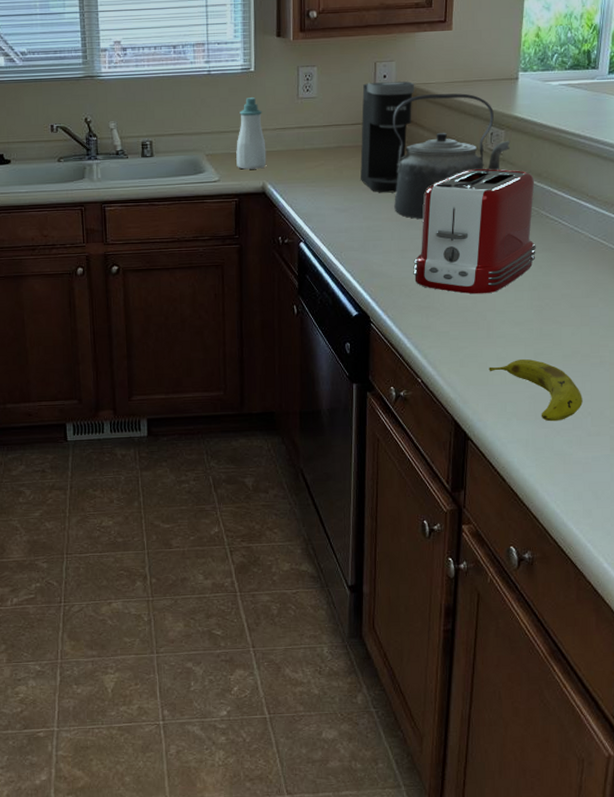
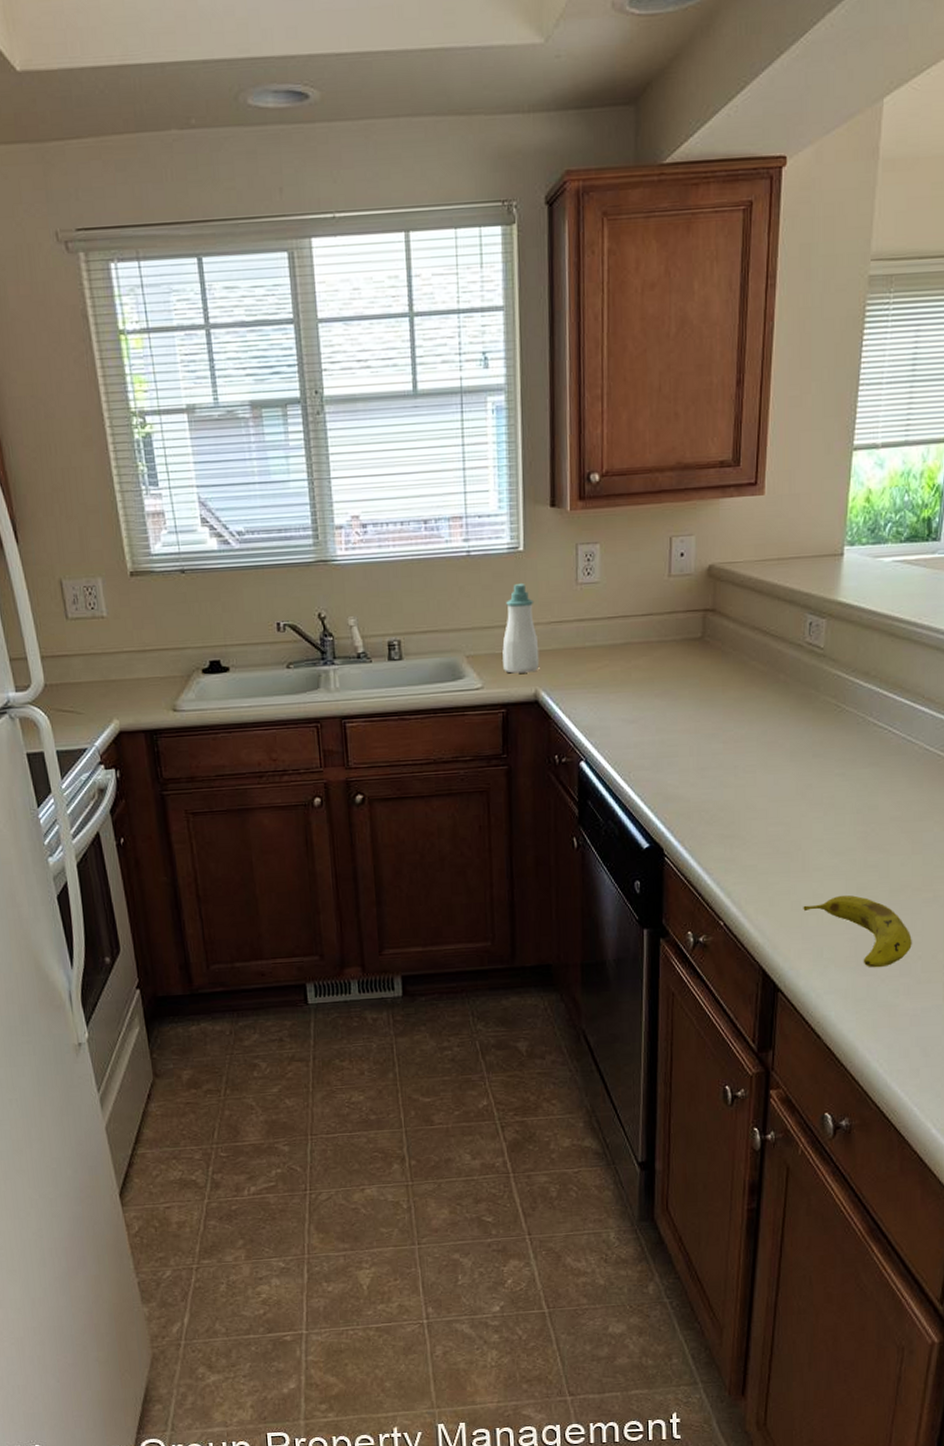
coffee maker: present [360,81,415,193] -> none [652,560,719,699]
kettle: present [392,93,511,220] -> none [691,574,833,731]
toaster: present [413,168,536,294] -> none [715,666,861,820]

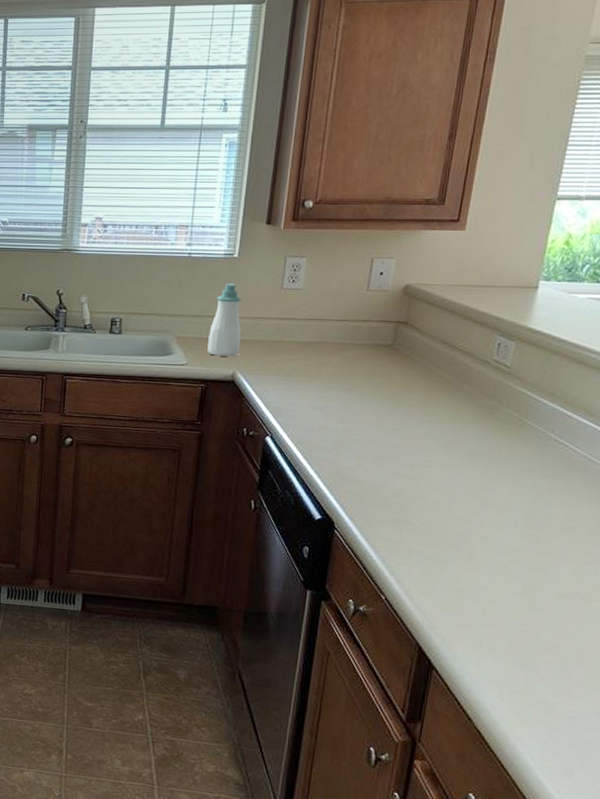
fruit: present [803,895,912,968] -> none [466,591,577,666]

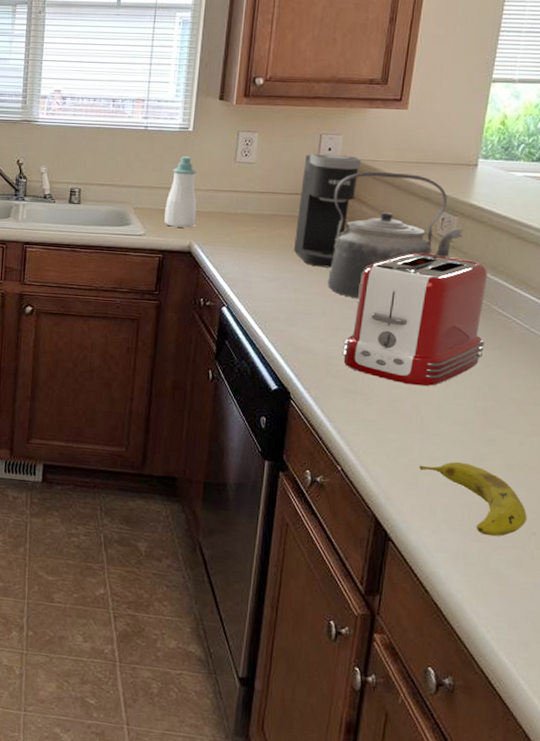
coffee maker: none [341,279,415,396] -> present [294,154,362,268]
kettle: none [376,296,521,428] -> present [328,171,464,299]
toaster: none [389,379,546,516] -> present [342,253,488,387]
fruit: none [466,591,577,666] -> present [419,461,527,537]

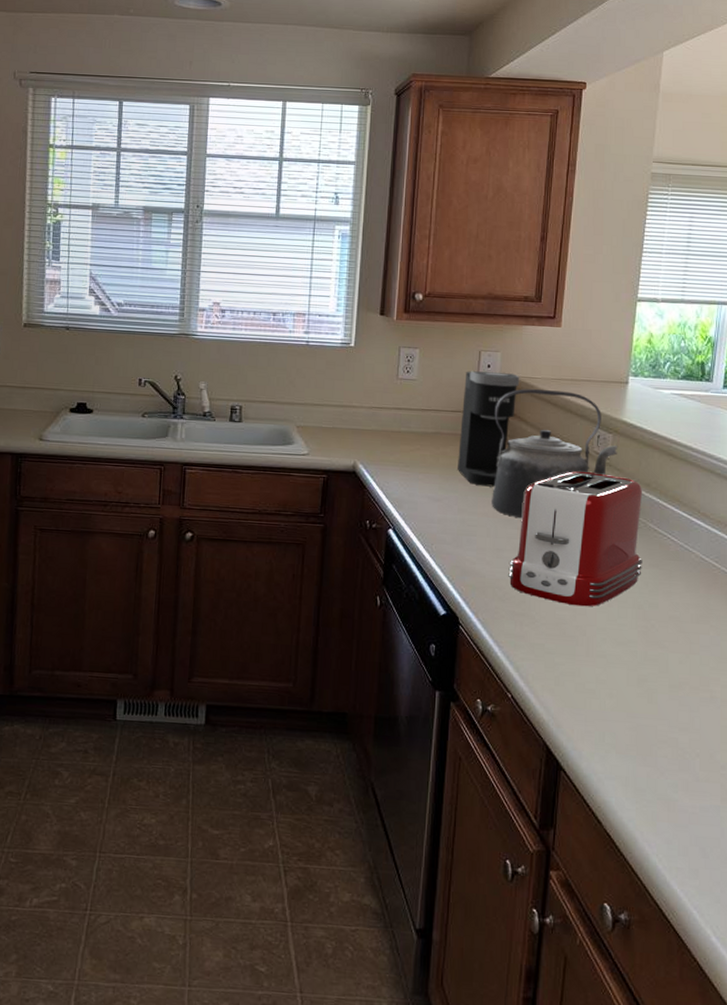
soap bottle: present [164,155,197,228] -> none [328,372,361,447]
fruit: present [419,461,527,537] -> none [586,683,690,760]

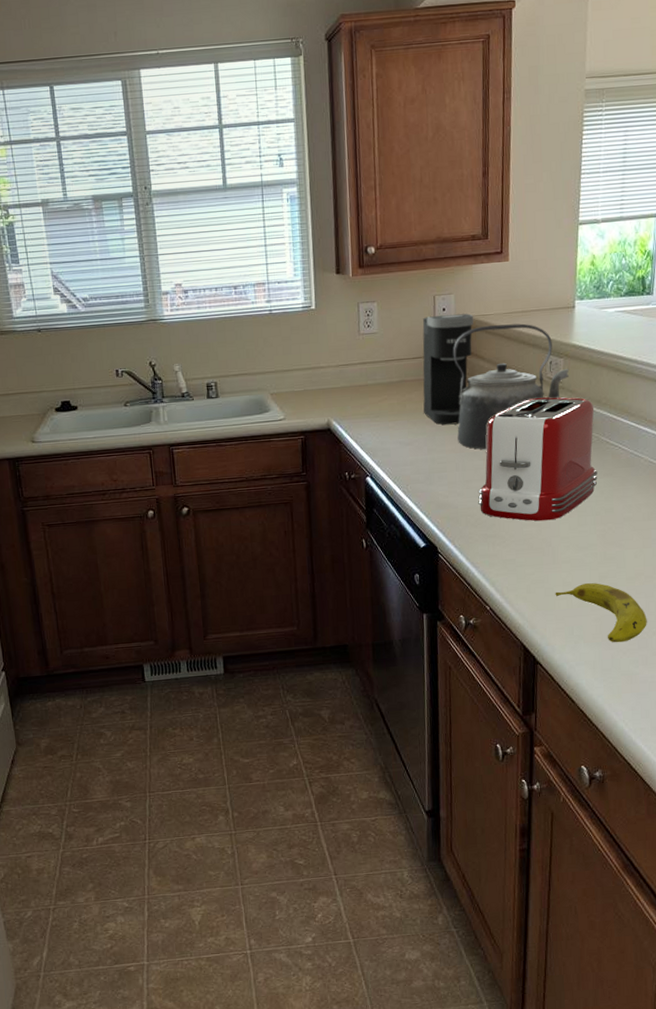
fruit: none [586,683,690,760] -> present [555,582,647,643]

